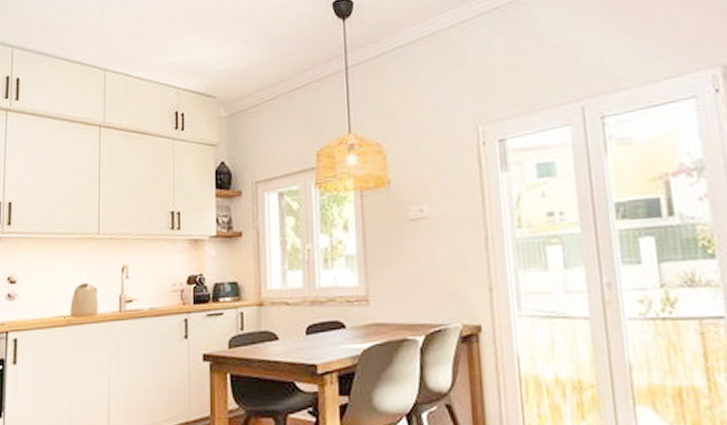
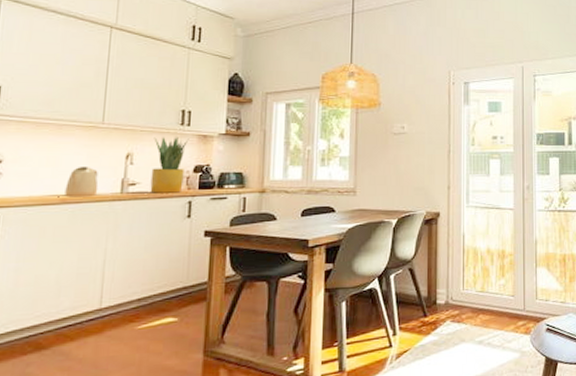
planter: none [146,242,180,311] -> present [150,136,189,193]

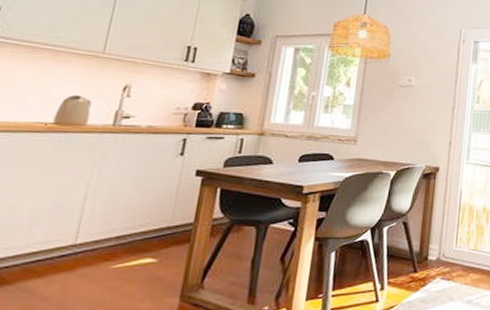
planter: present [150,136,189,193] -> none [144,71,192,129]

